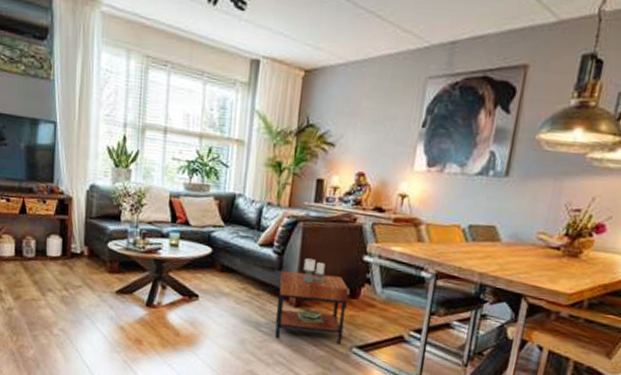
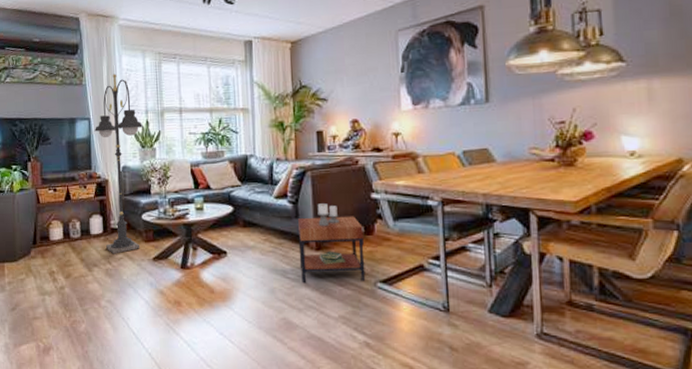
floor lamp: none [60,72,120,281] -> present [94,74,143,254]

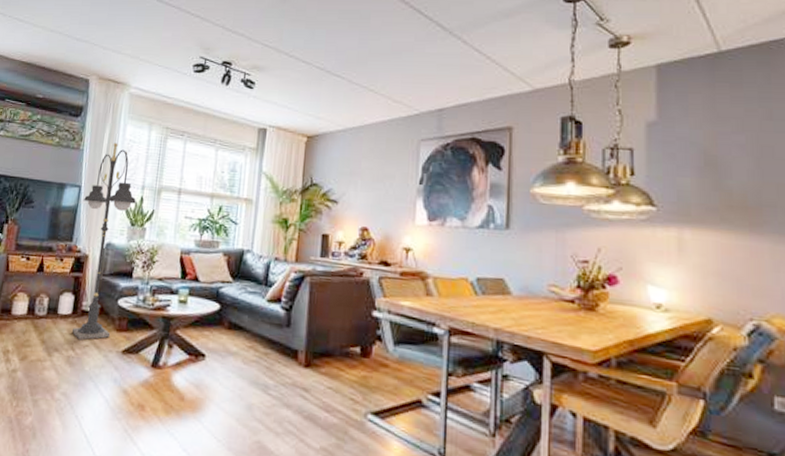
side table: present [298,203,366,284] -> none [284,314,359,410]

